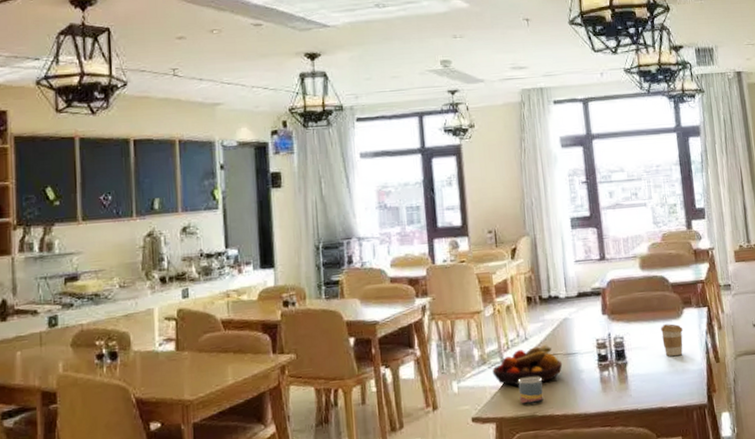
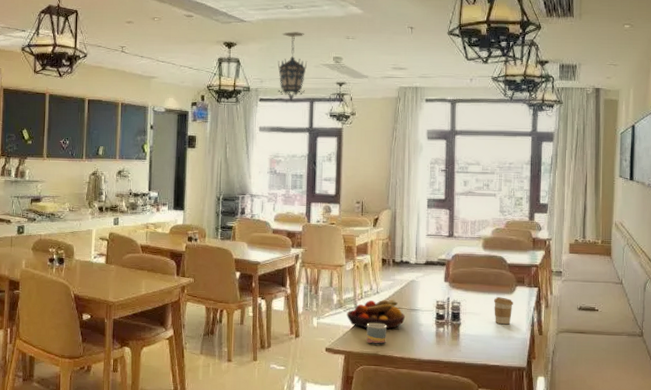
hanging lantern: none [374,34,411,118] -> present [277,32,307,101]

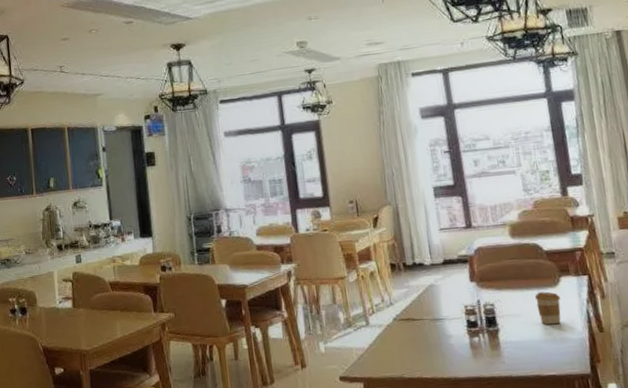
hanging lantern: present [277,32,307,101] -> none [234,20,270,99]
fruit bowl: present [347,299,406,329] -> none [358,310,430,348]
mug: present [366,323,386,345] -> none [384,340,411,367]

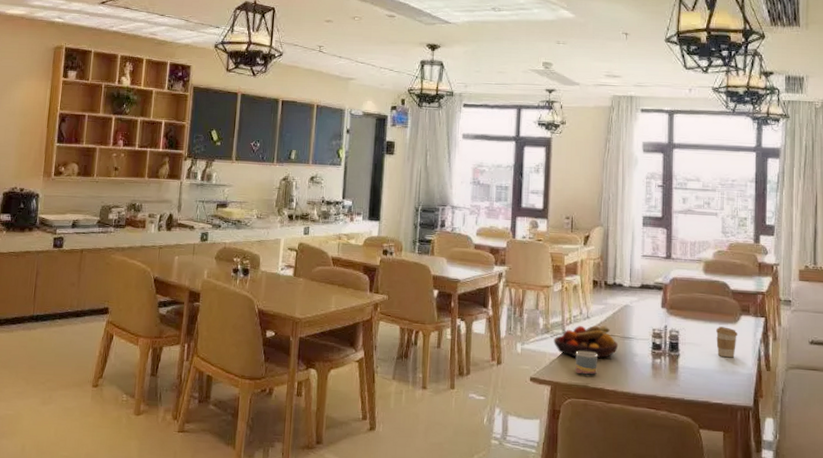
fruit bowl: none [358,310,430,348] -> present [554,325,619,358]
mug: none [384,340,411,367] -> present [575,351,597,376]

